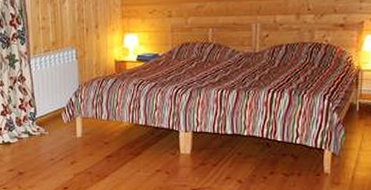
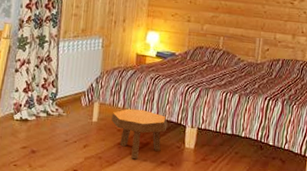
footstool: none [96,119,158,171] -> present [111,108,168,160]

